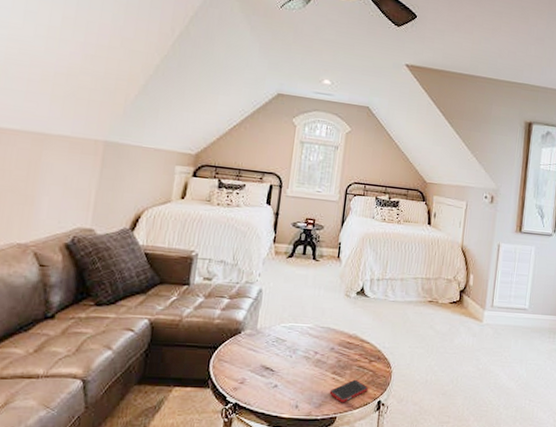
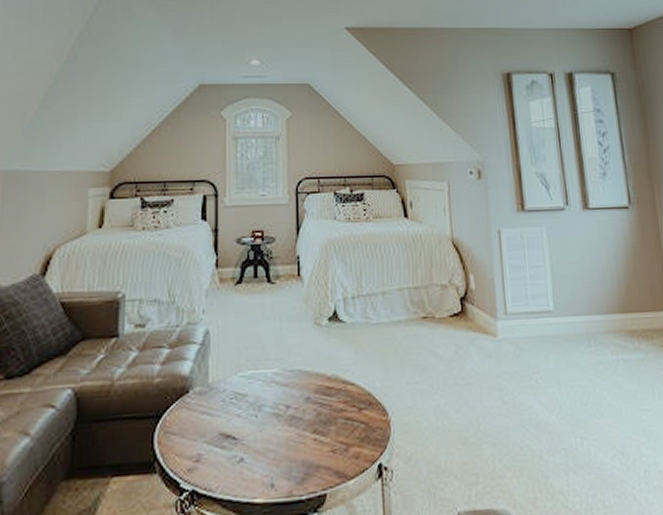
cell phone: present [329,379,368,403] -> none [312,437,362,473]

